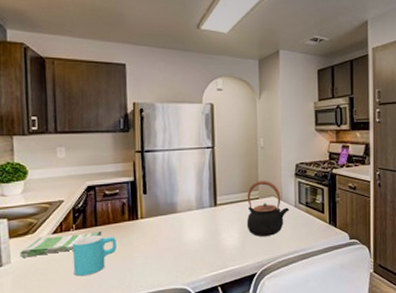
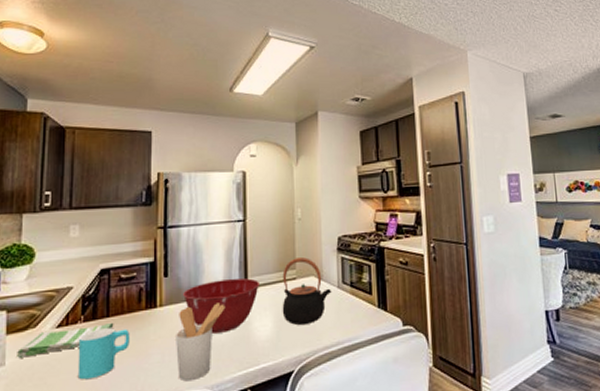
utensil holder: none [156,217,198,279] -> present [176,303,226,382]
mixing bowl: none [161,197,227,242] -> present [183,278,259,334]

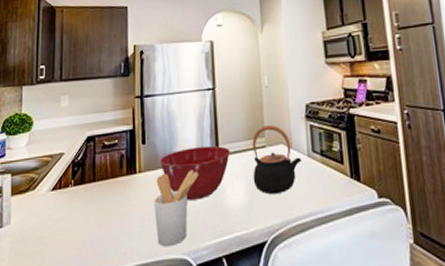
dish towel: present [17,322,114,358] -> none [20,186,100,218]
cup: present [77,328,130,380] -> none [69,192,114,241]

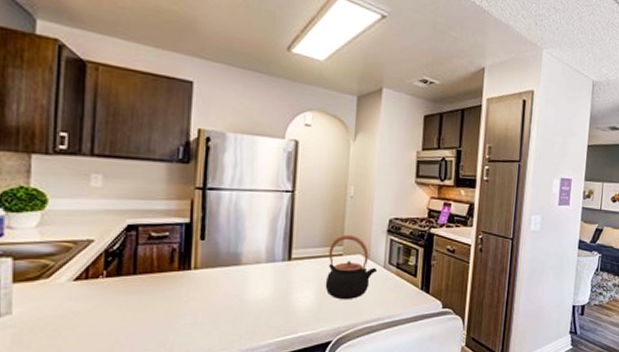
utensil holder: present [154,170,199,247] -> none [210,271,266,344]
mixing bowl: present [160,146,230,200] -> none [221,249,304,300]

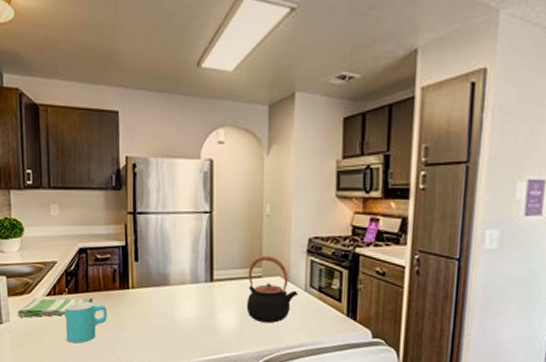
dish towel: none [26,280,142,308] -> present [18,297,93,318]
cup: none [98,286,159,335] -> present [65,301,107,344]

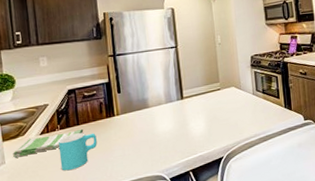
teapot: present [246,256,299,324] -> none [209,73,249,124]

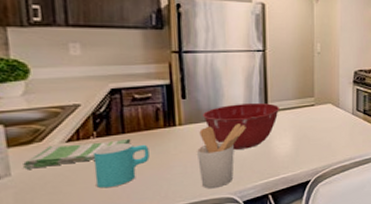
utensil holder: none [131,110,168,168] -> present [197,124,246,189]
mixing bowl: none [134,91,192,133] -> present [203,103,279,150]

